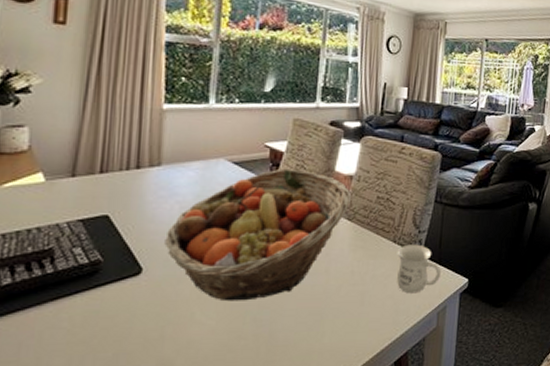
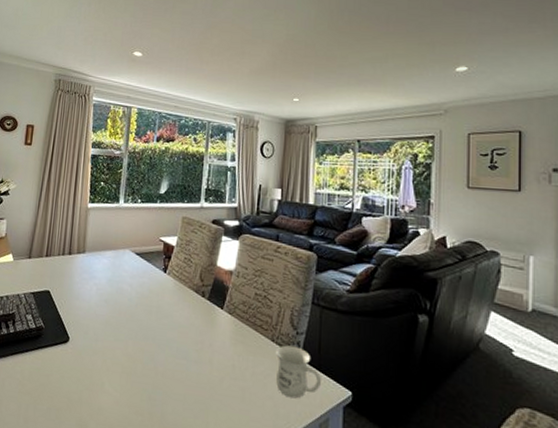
fruit basket: present [165,168,351,302] -> none [85,261,231,379]

